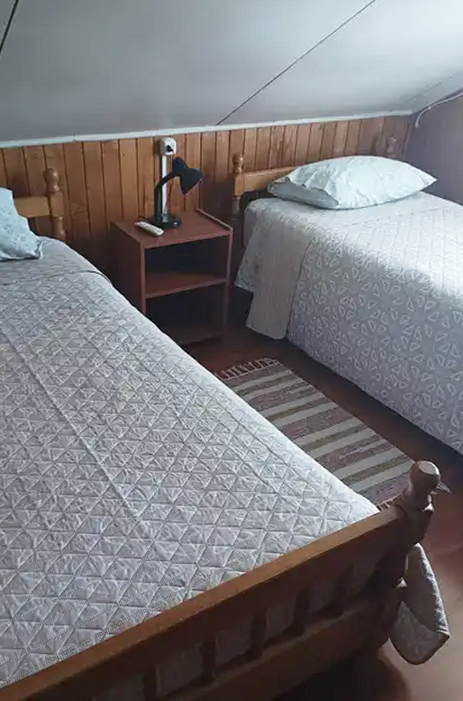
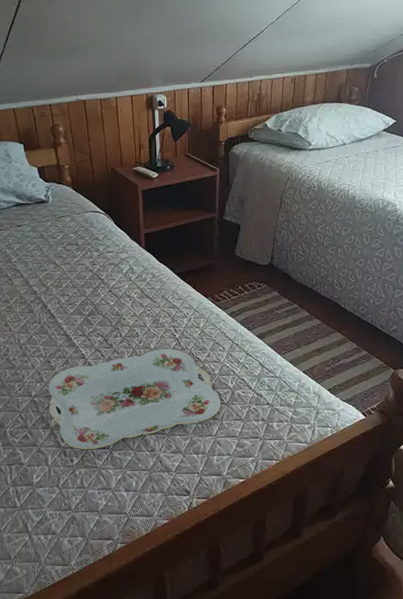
serving tray: none [35,427,224,534] -> present [48,348,222,450]

